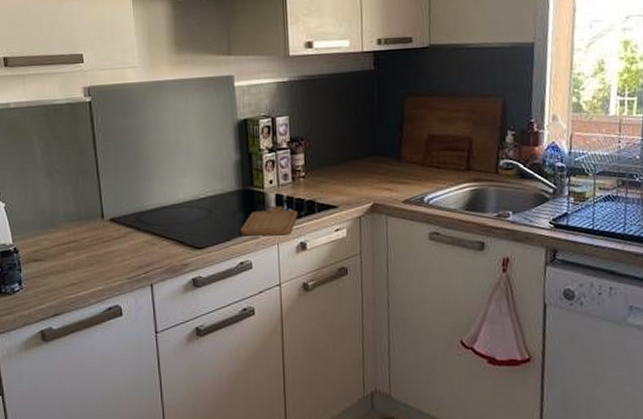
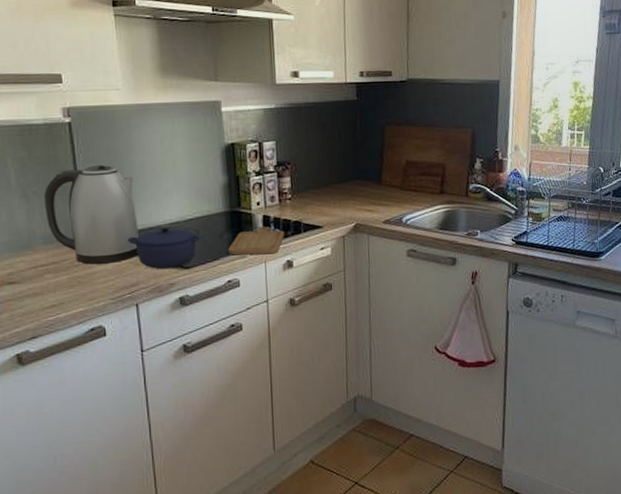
kettle: none [66,143,154,243] -> present [43,164,139,264]
cooking pot: none [143,204,215,250] -> present [128,225,202,270]

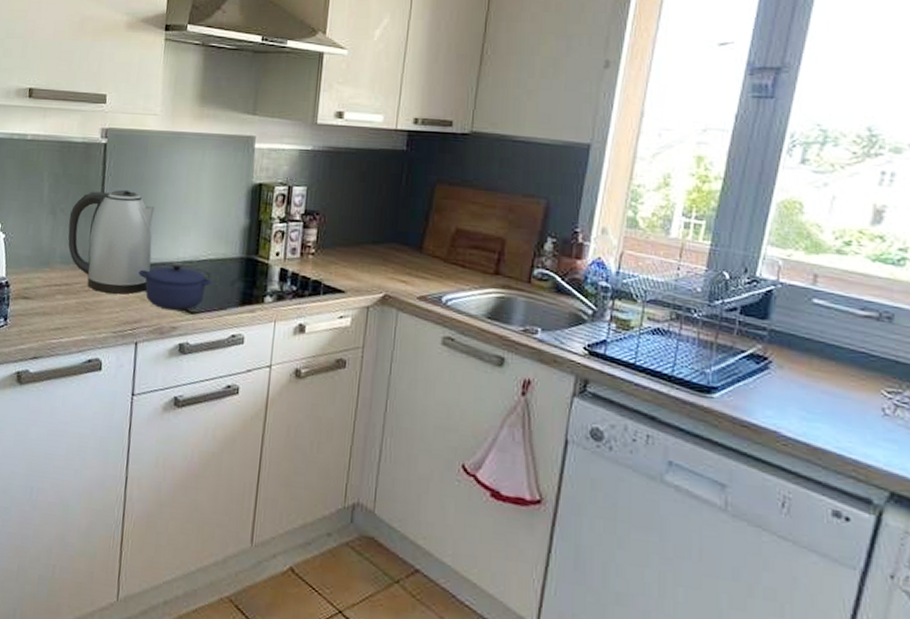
chopping board: present [228,226,285,256] -> none [237,280,302,314]

